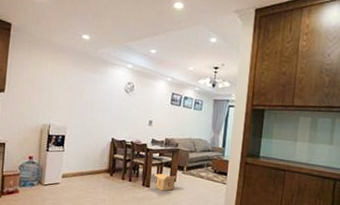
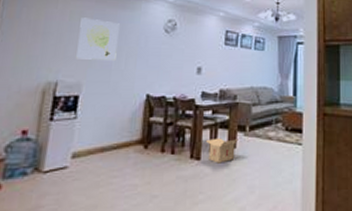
wall art: none [62,78,92,112] -> present [76,17,120,60]

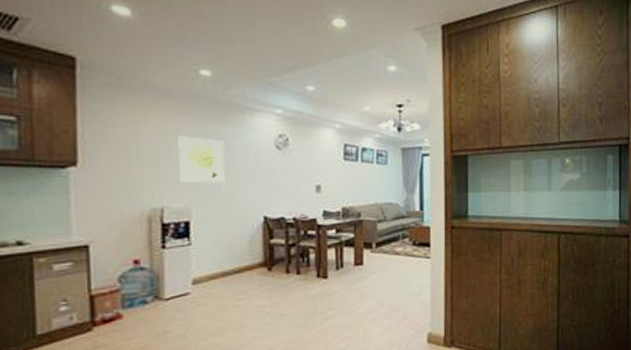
cardboard box: present [205,138,238,164] -> none [331,256,365,281]

